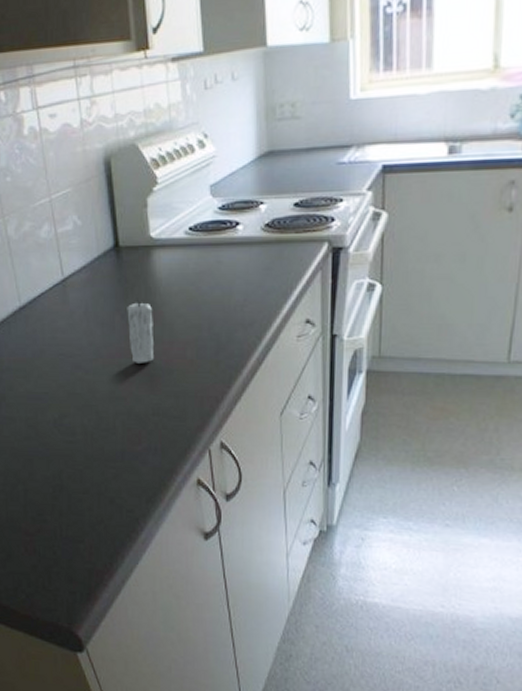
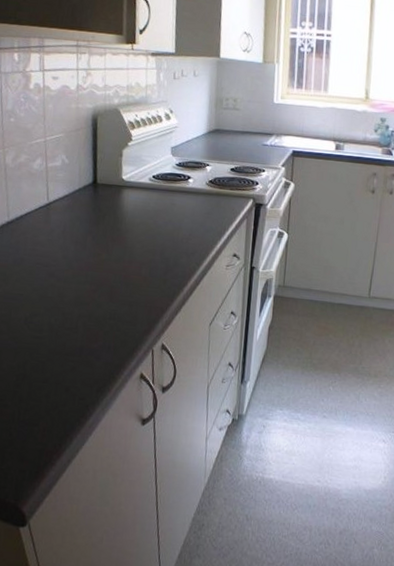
candle: present [127,295,155,363] -> none [96,222,118,277]

